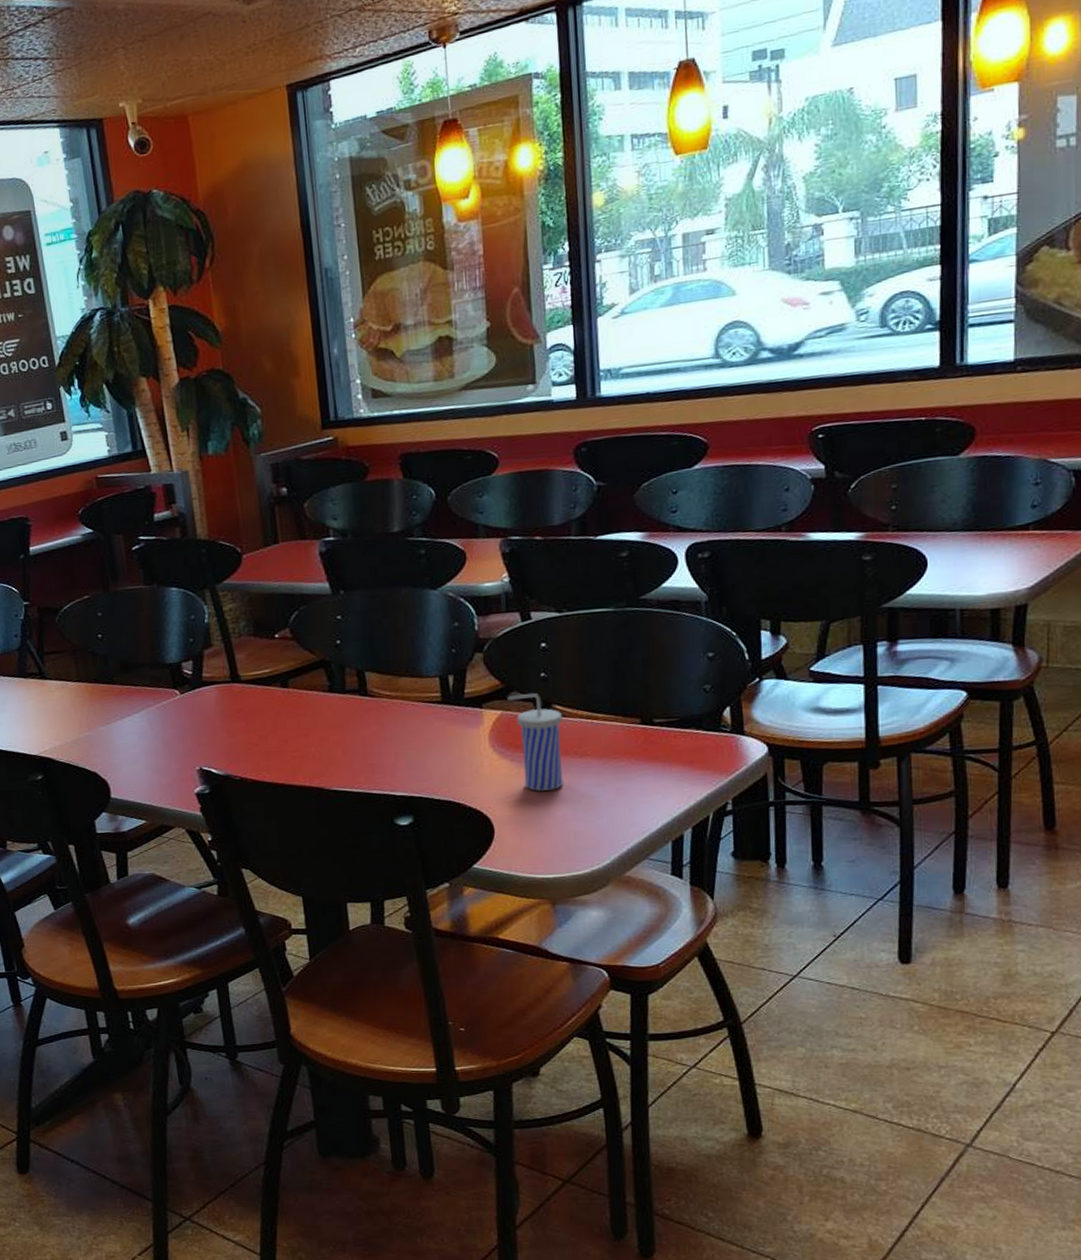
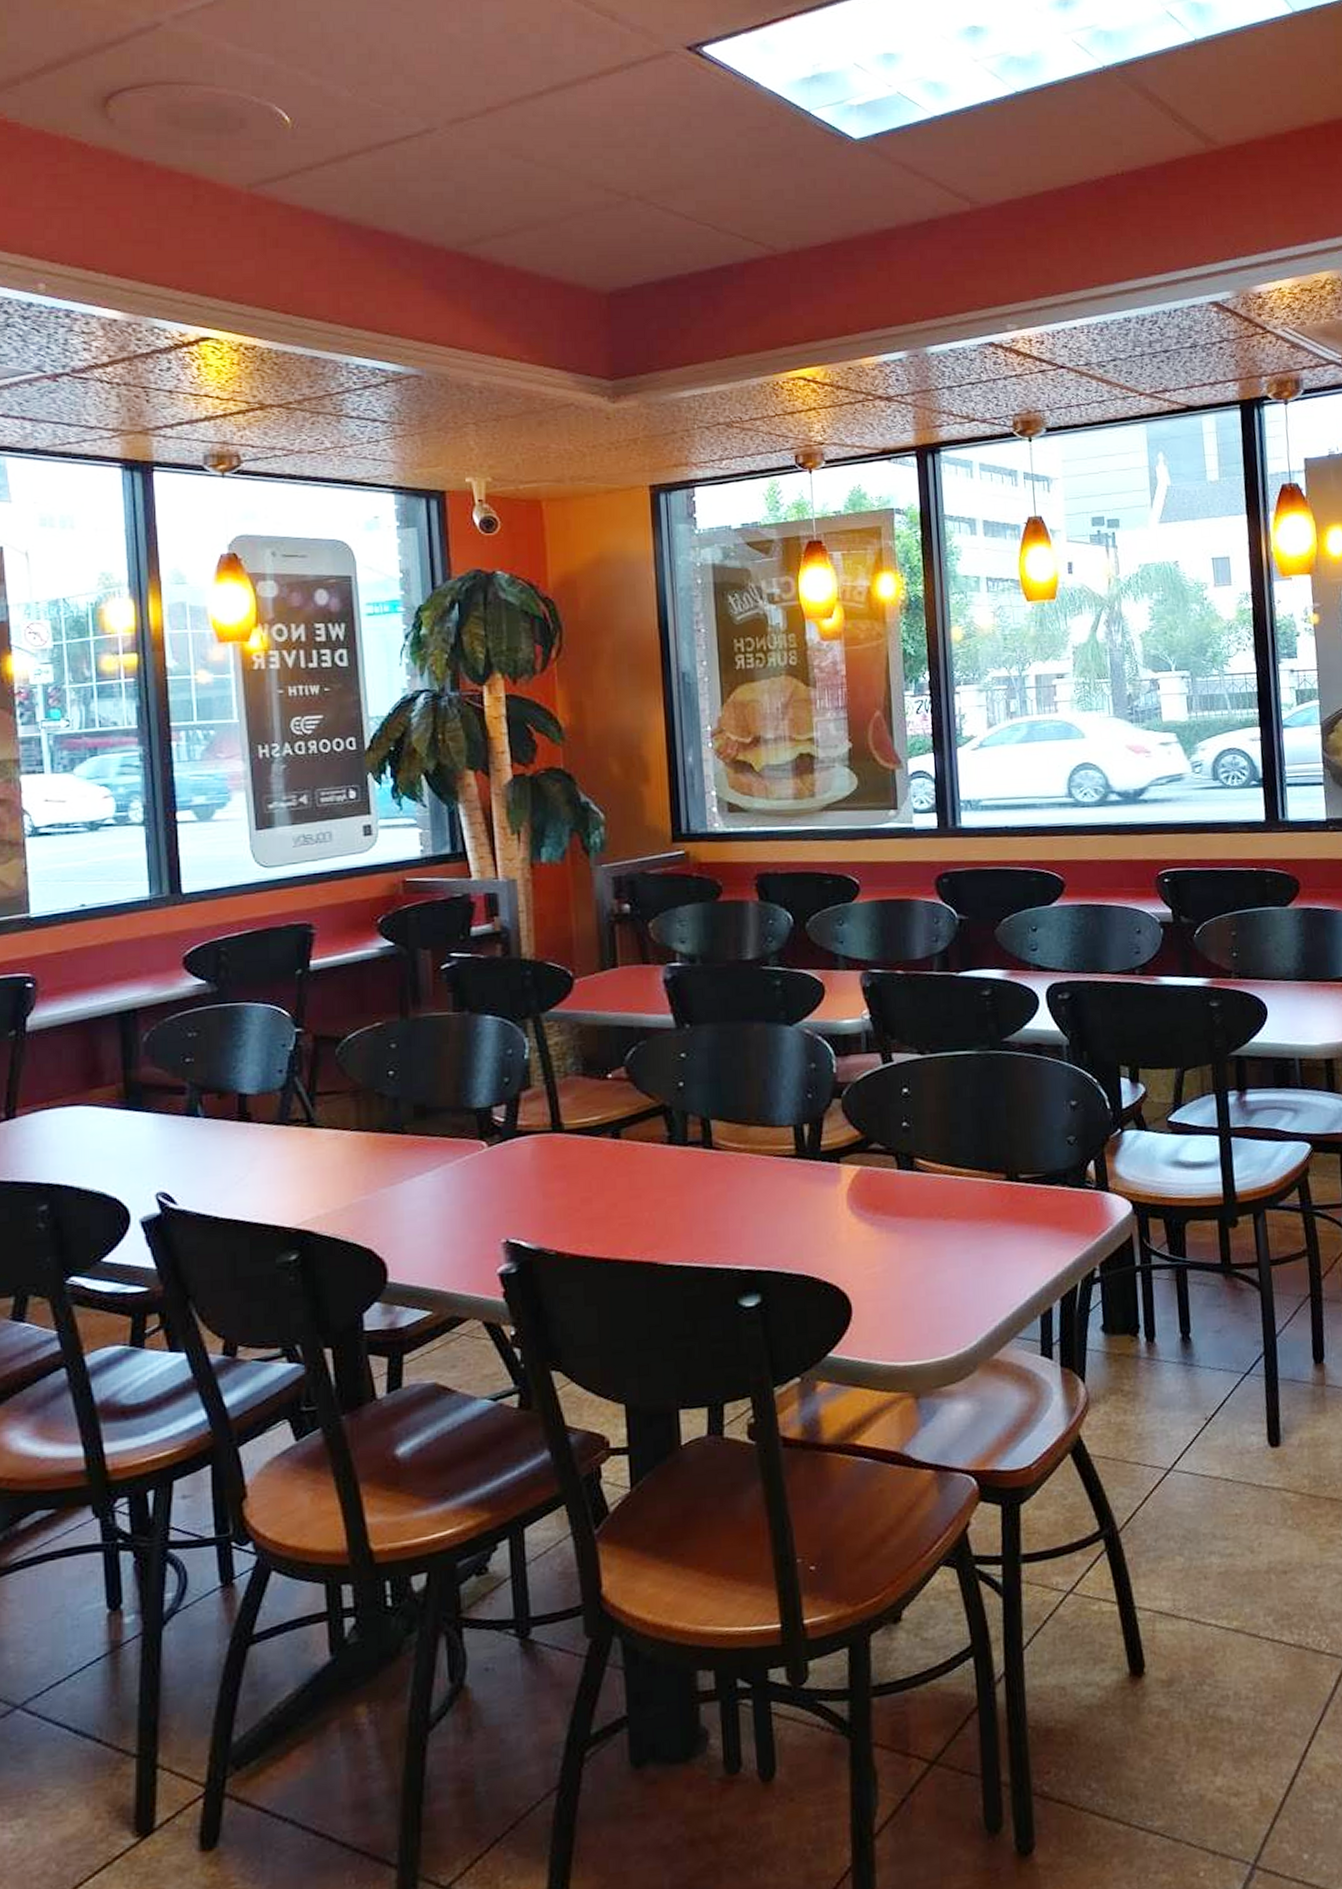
beverage cup: present [507,693,564,792] -> none [867,1146,927,1261]

